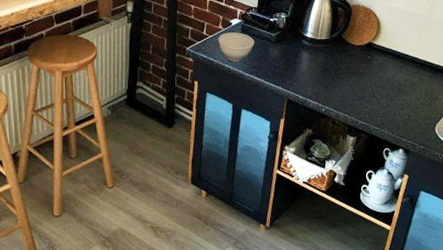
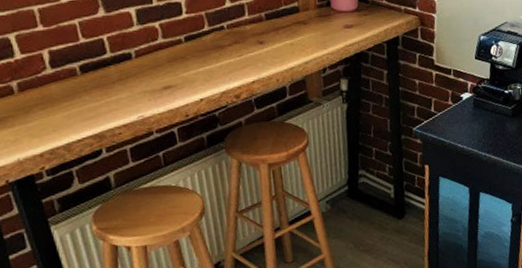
bowl: present [217,32,254,62] -> none [447,107,489,141]

